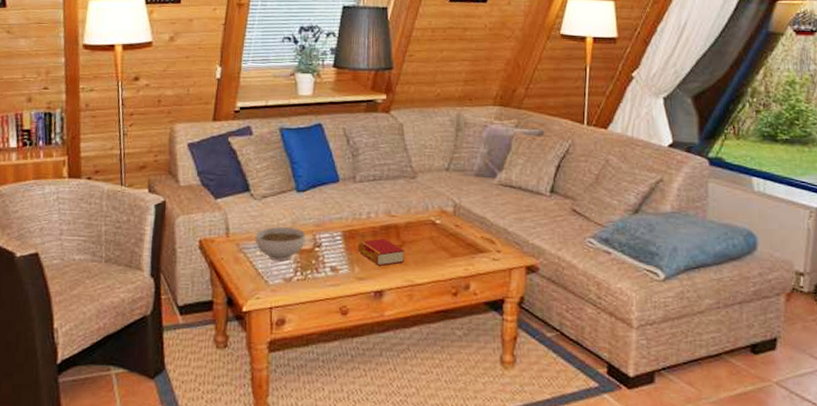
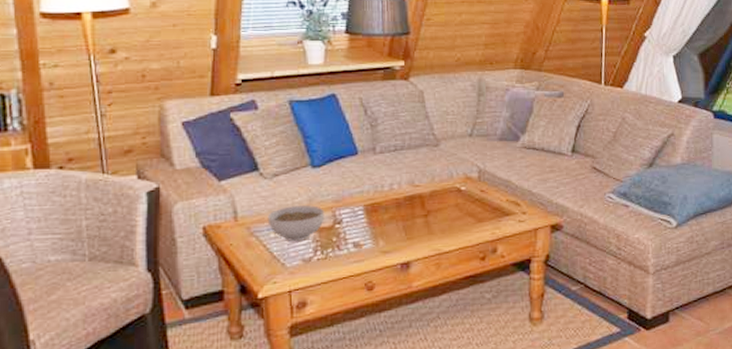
book: present [358,238,404,266] -> none [381,209,430,237]

